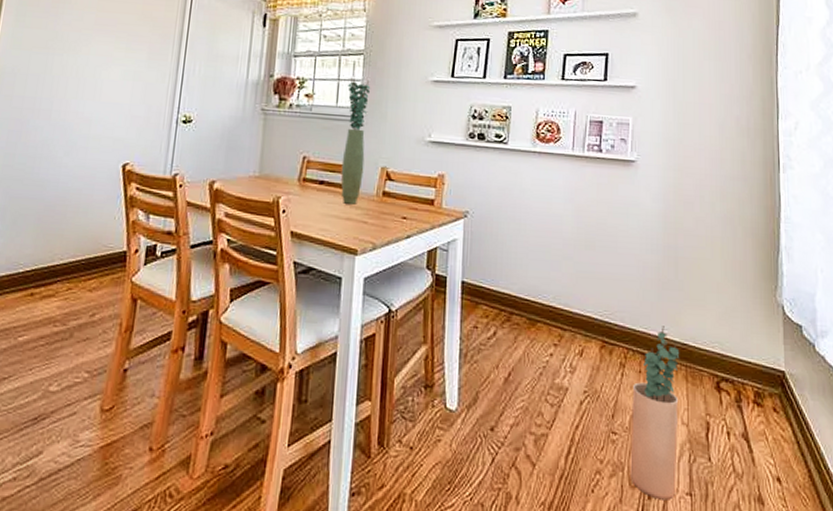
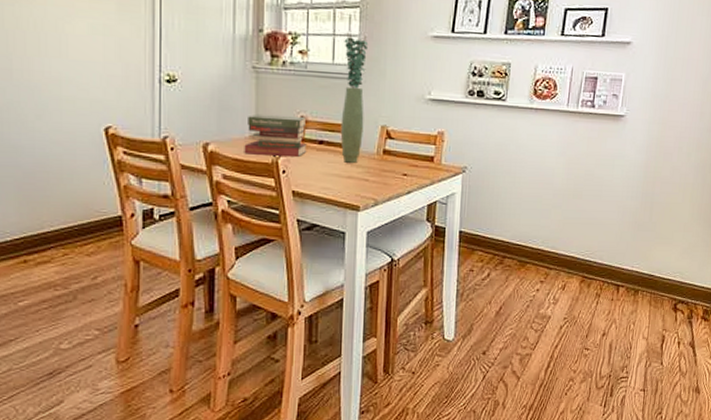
books: none [247,153,308,198] -> present [244,114,307,158]
vase: present [630,326,680,500] -> none [597,261,647,396]

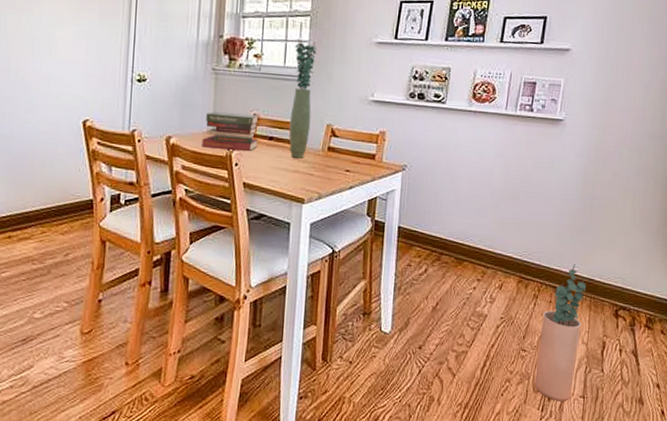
vase: none [597,261,647,396] -> present [534,264,587,402]

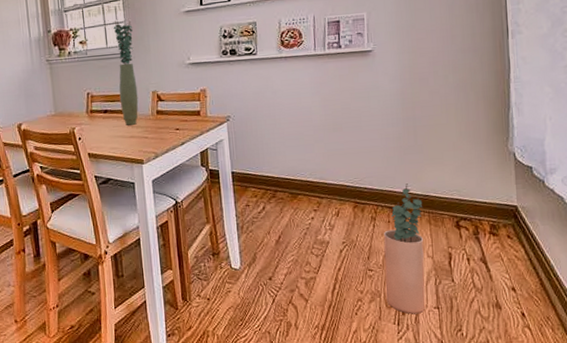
books: present [202,111,258,152] -> none [47,94,96,129]

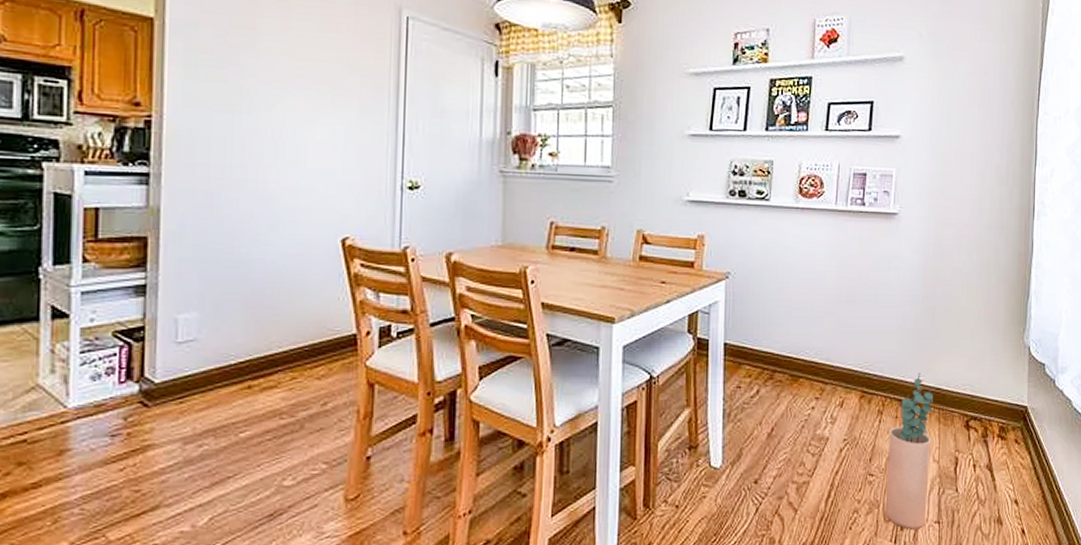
vase: present [113,20,139,125] -> none [593,132,622,271]

